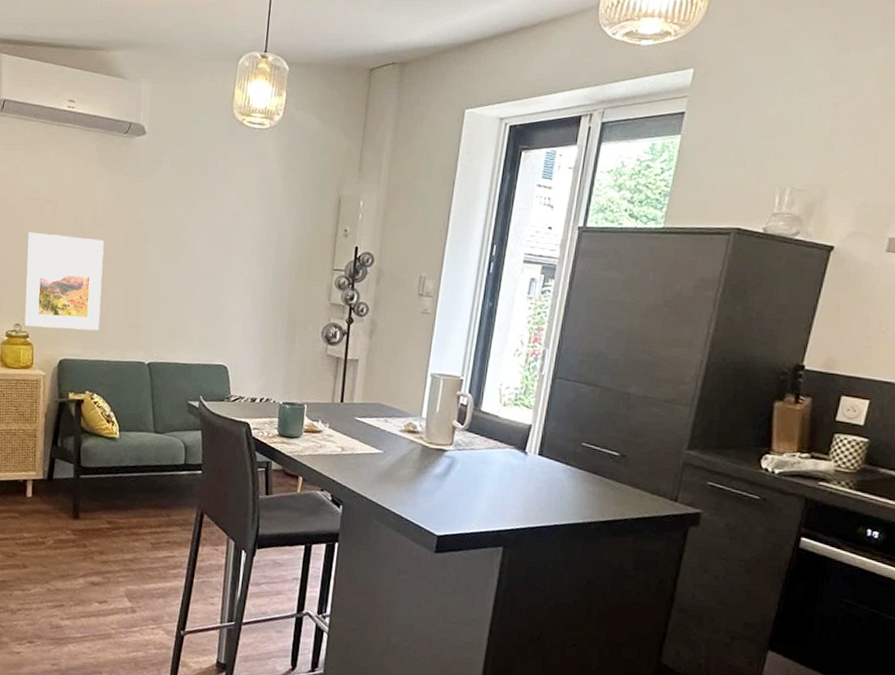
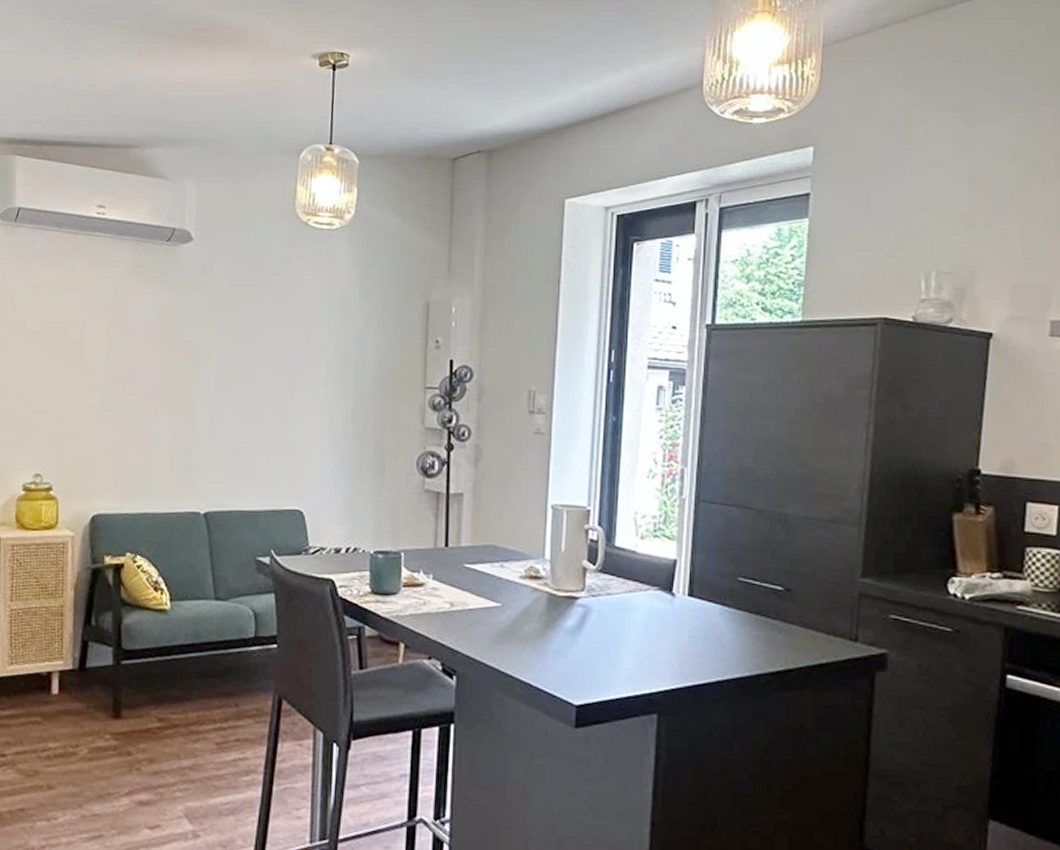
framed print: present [24,231,104,331] -> none [46,361,146,477]

